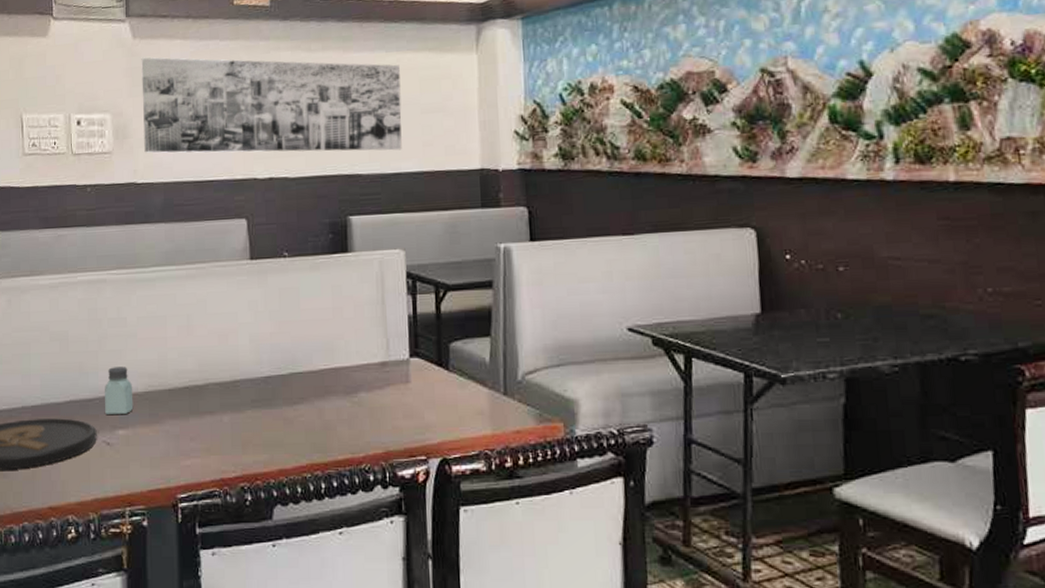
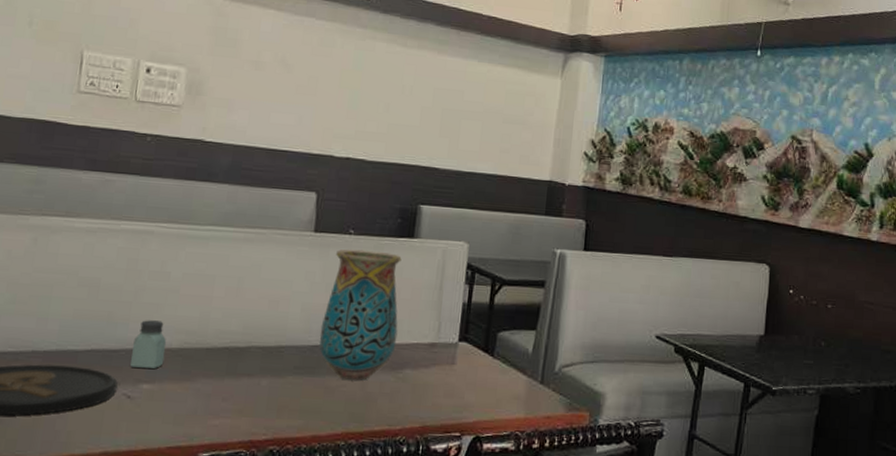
wall art: present [141,57,402,153] -> none [217,19,489,152]
vase: none [270,271,347,409] -> present [319,249,402,380]

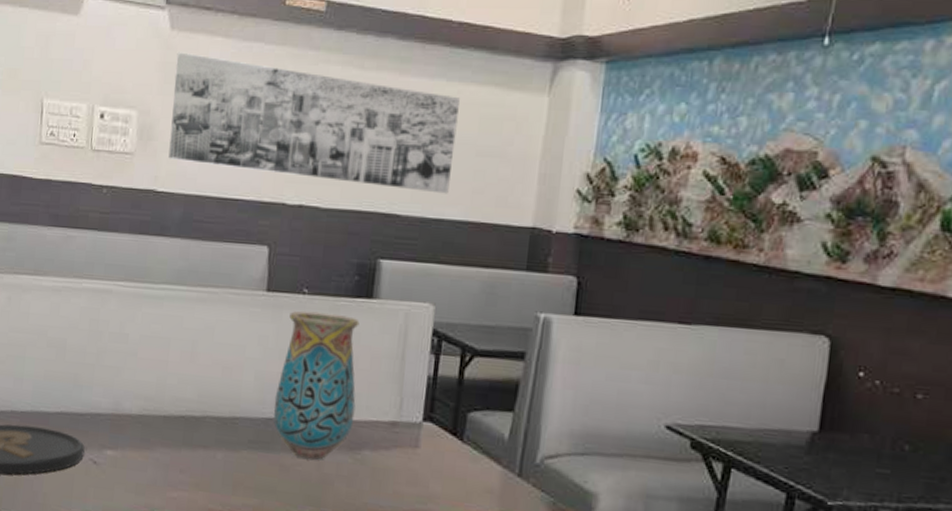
saltshaker: present [130,320,167,370] -> none [95,383,127,435]
wall art: none [217,19,489,152] -> present [168,52,460,194]

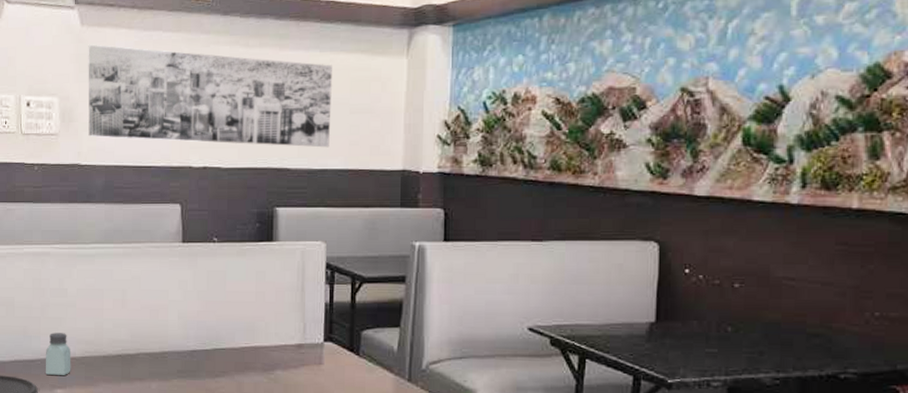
saltshaker: none [95,383,127,435] -> present [46,333,71,376]
vase: present [273,310,359,460] -> none [196,256,266,382]

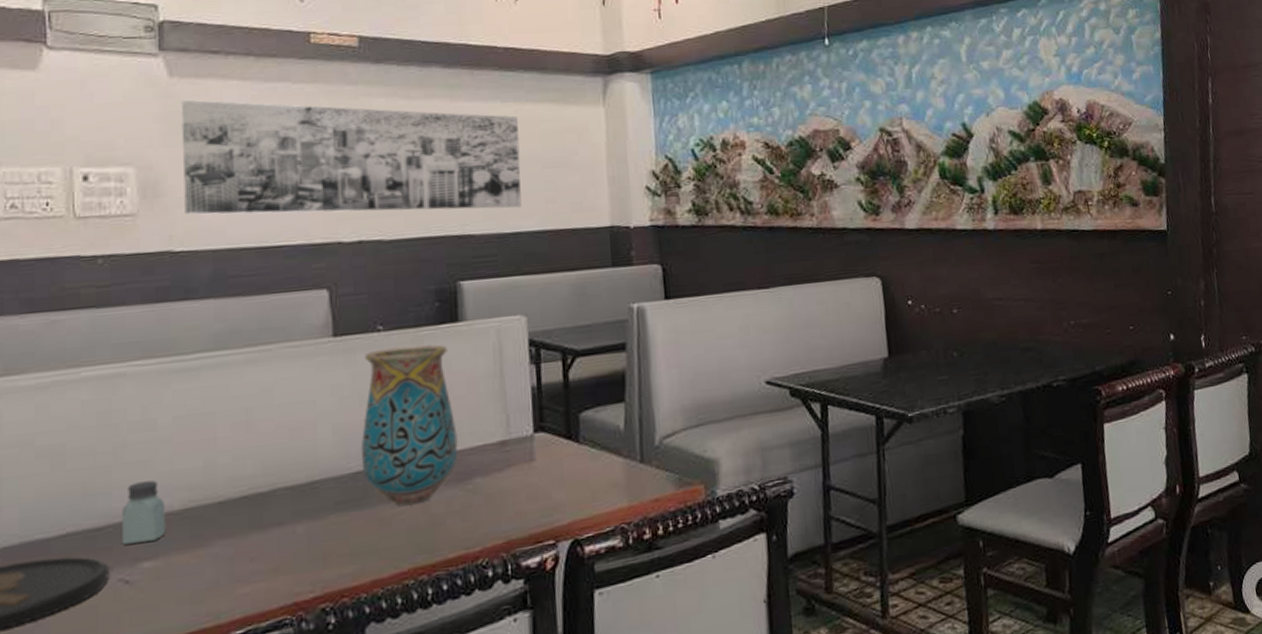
vase: none [196,256,266,382] -> present [360,344,458,506]

